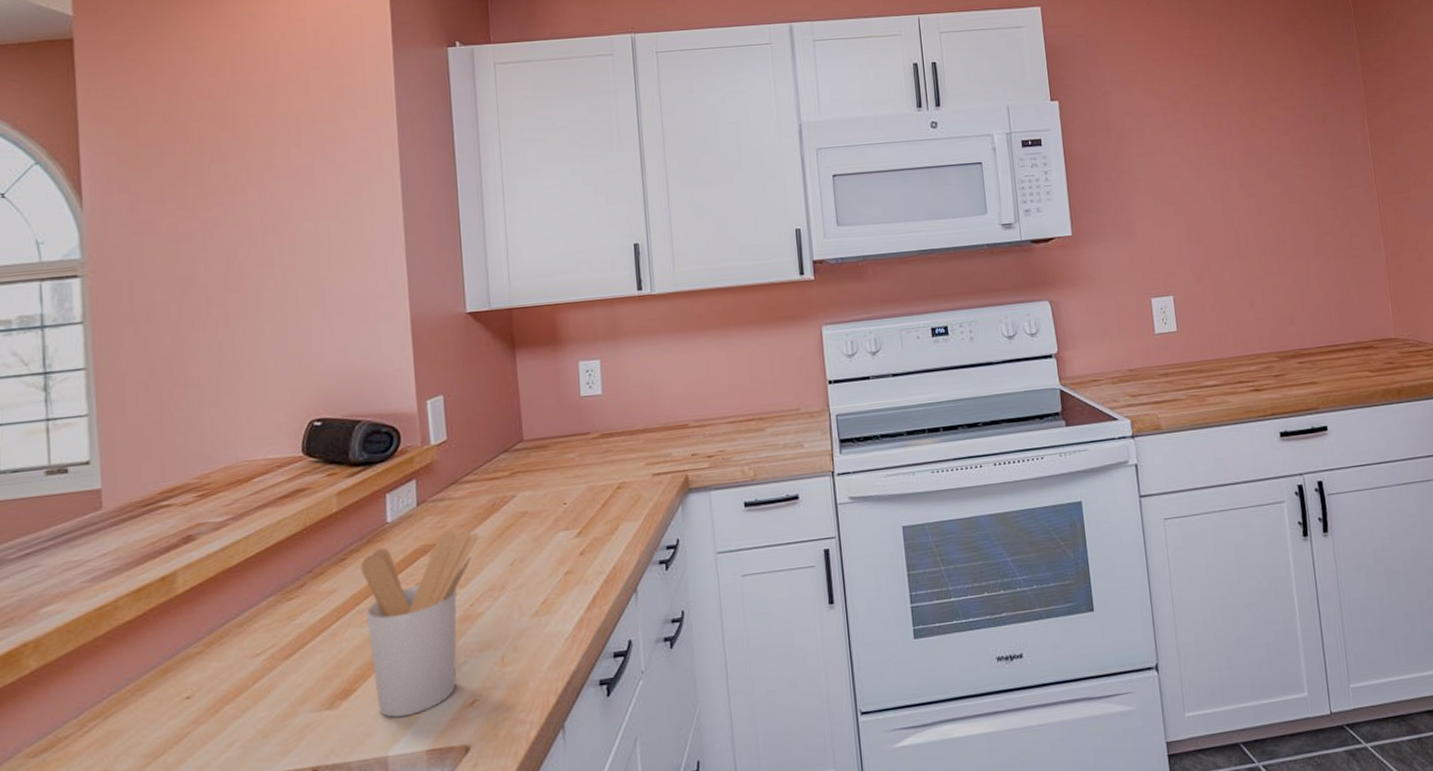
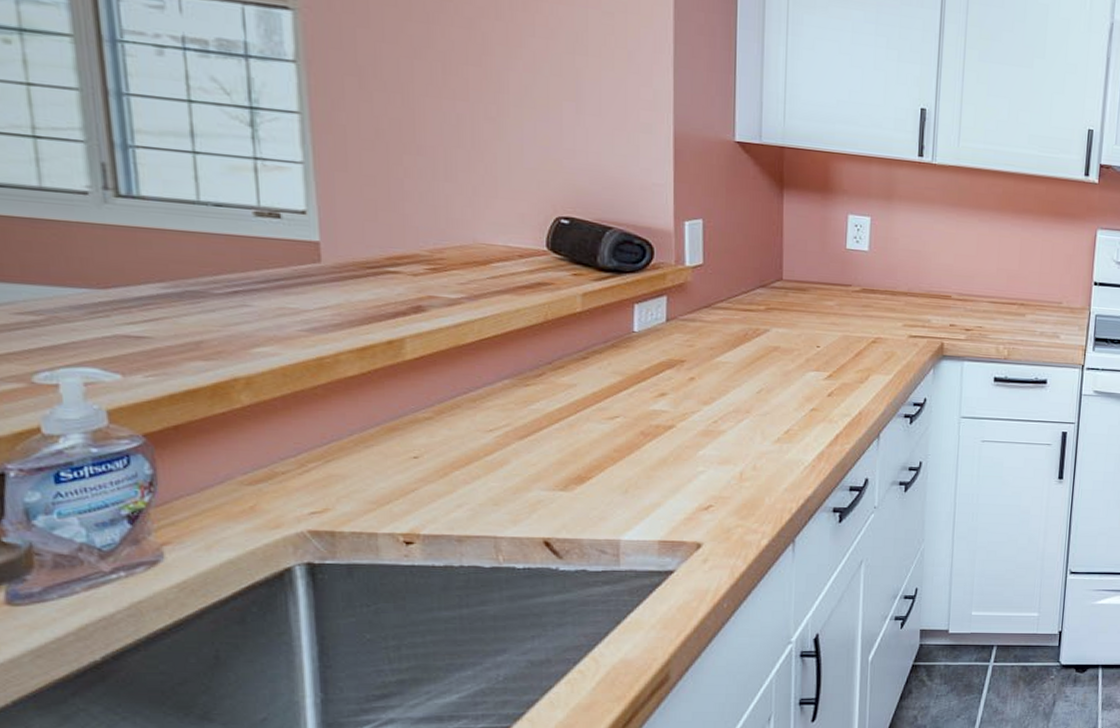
utensil holder: present [360,530,479,718] -> none [603,350,728,509]

